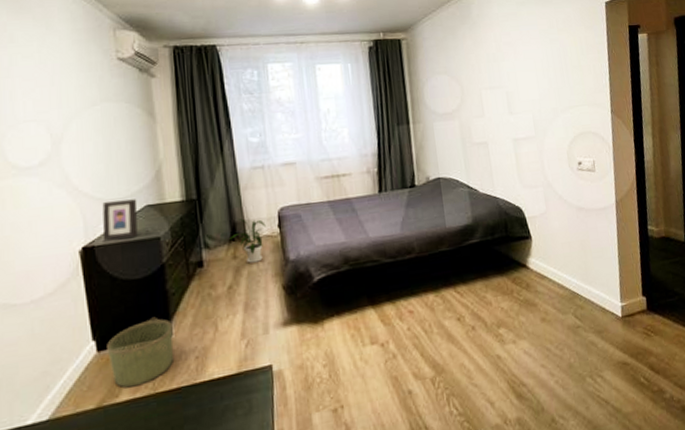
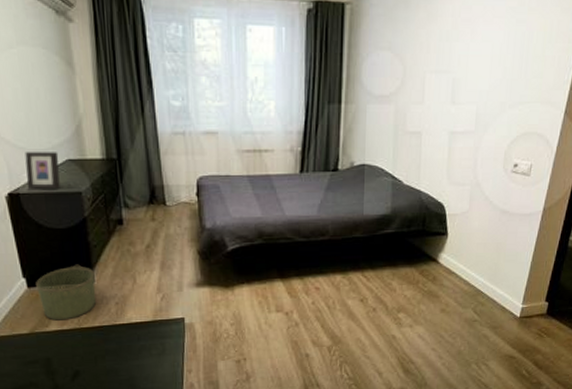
house plant: present [230,218,266,263] -> none [149,183,184,227]

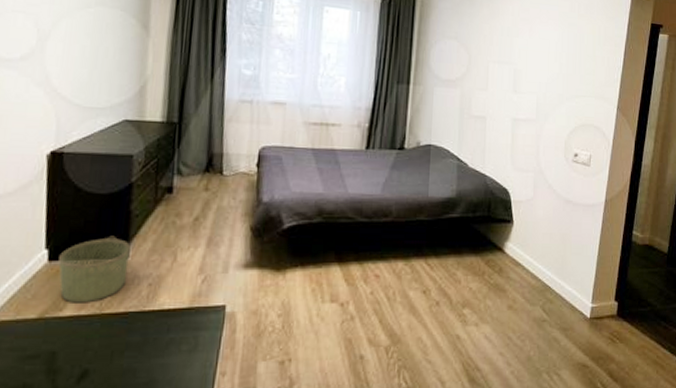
picture frame: present [25,152,60,189] -> none [73,109,116,150]

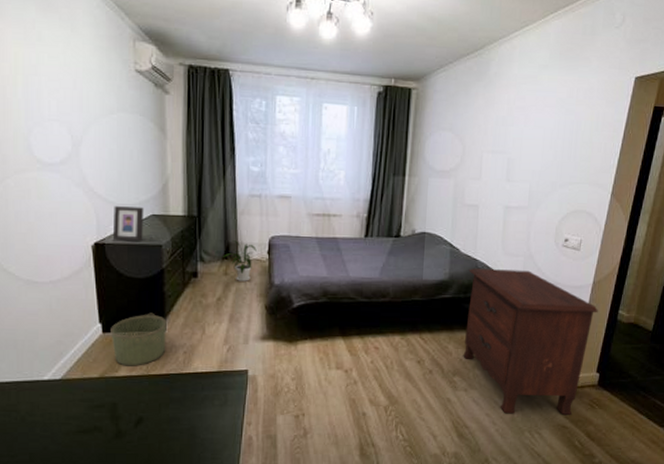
picture frame: none [73,109,116,150] -> present [112,206,144,241]
house plant: none [204,151,244,198] -> present [223,240,257,281]
nightstand: none [473,185,612,352] -> present [463,268,598,415]

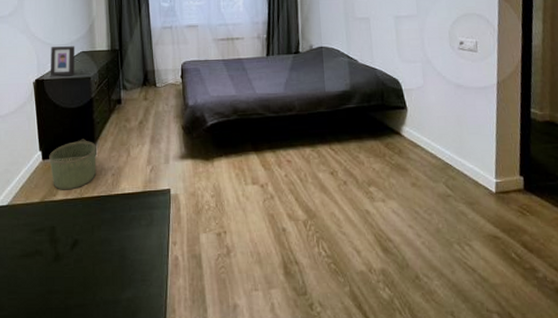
house plant: present [223,240,257,281] -> none [142,68,171,105]
nightstand: present [463,268,598,415] -> none [369,75,509,225]

